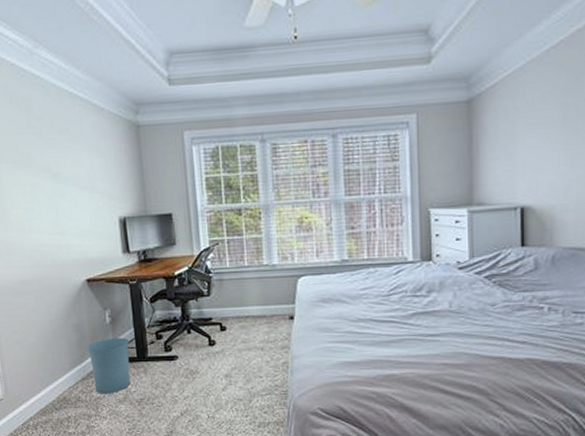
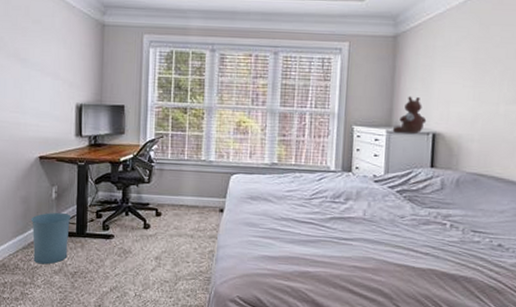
stuffed bear: none [474,167,513,213] -> present [392,96,427,135]

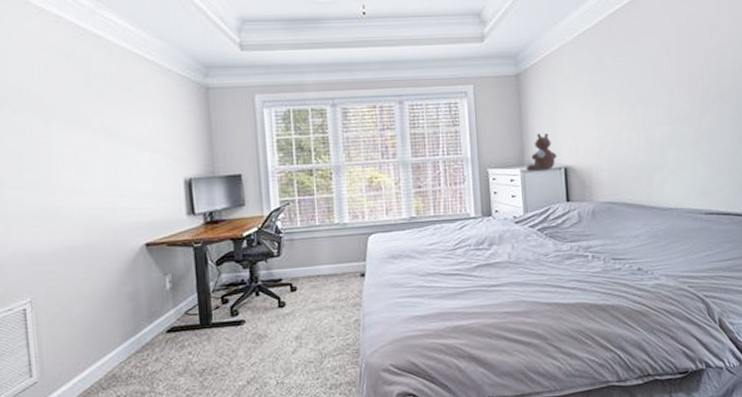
waste bin: present [32,212,71,265] -> none [143,303,192,368]

